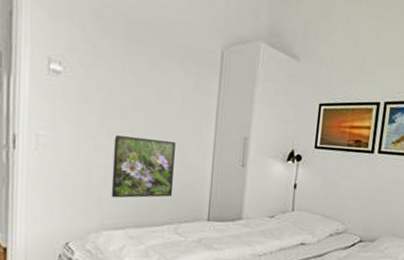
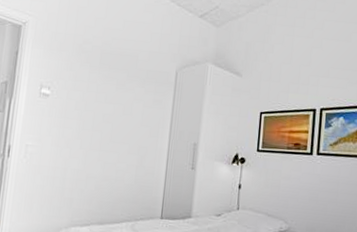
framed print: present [111,135,176,198] -> none [80,144,136,198]

